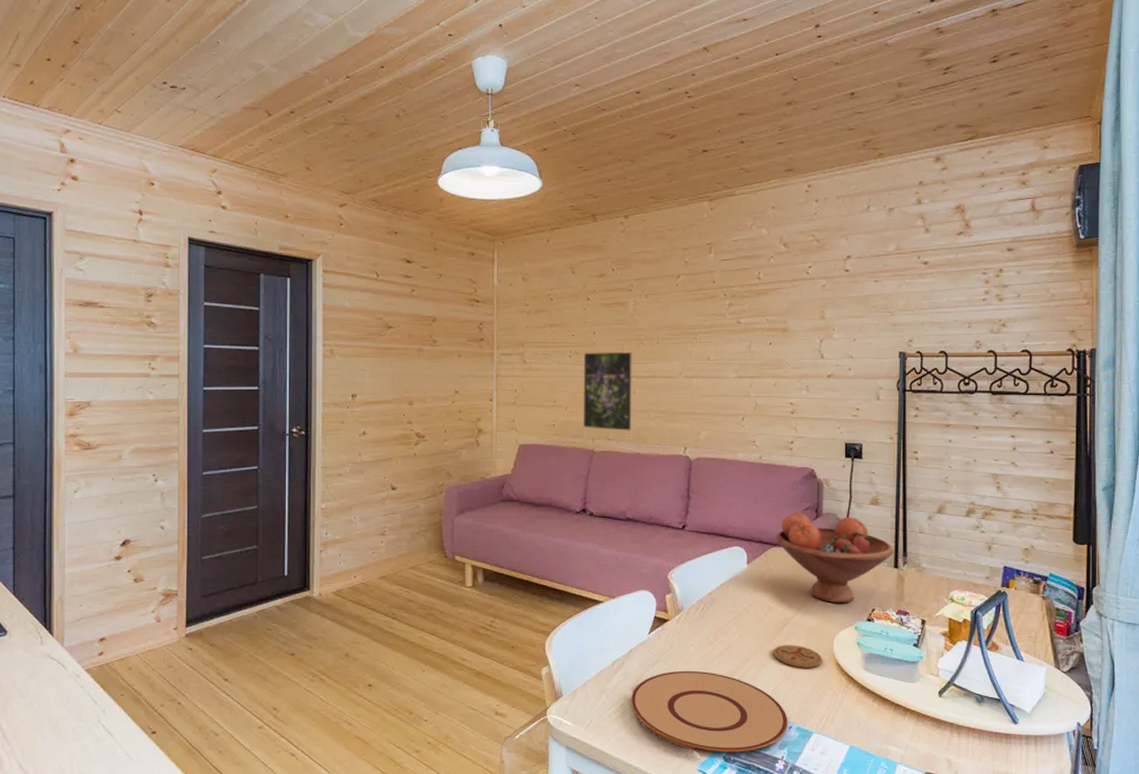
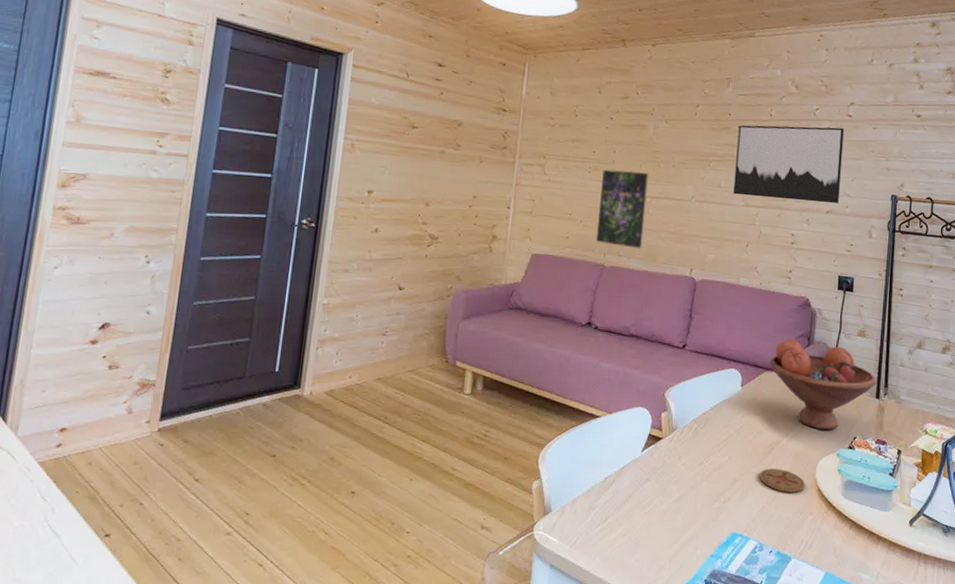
plate: present [631,670,788,753] -> none [618,490,769,576]
wall art: none [724,285,842,367] -> present [733,125,845,204]

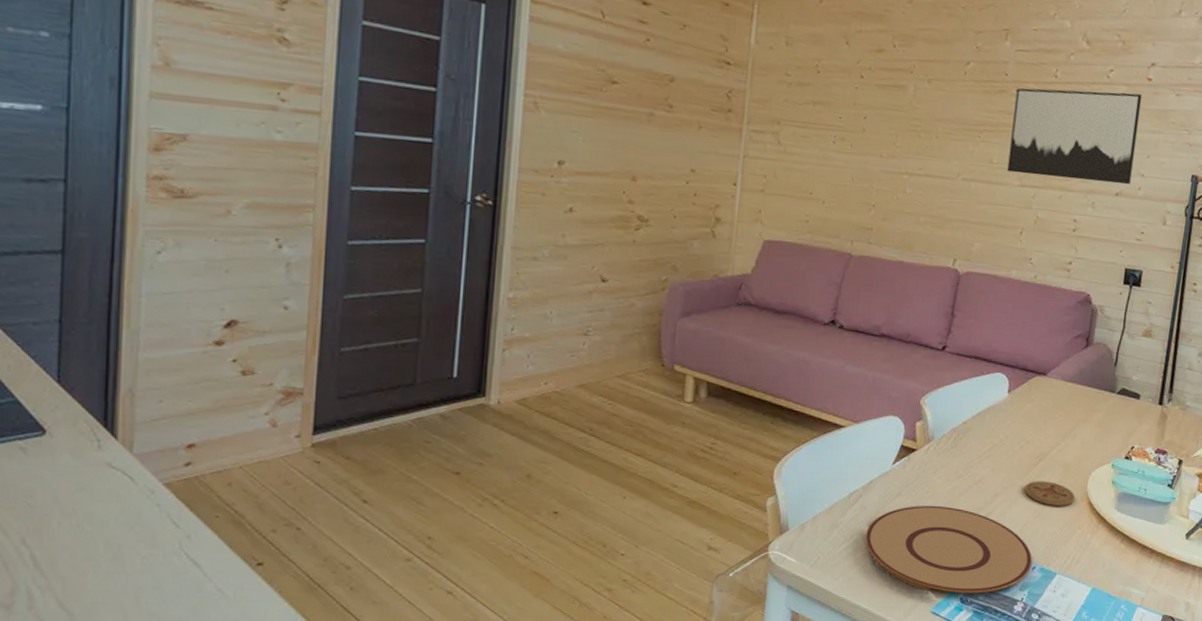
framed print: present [596,169,649,249] -> none [842,139,906,235]
plate: none [618,490,769,576] -> present [865,505,1032,594]
fruit bowl: present [769,339,877,431] -> none [1040,339,1161,440]

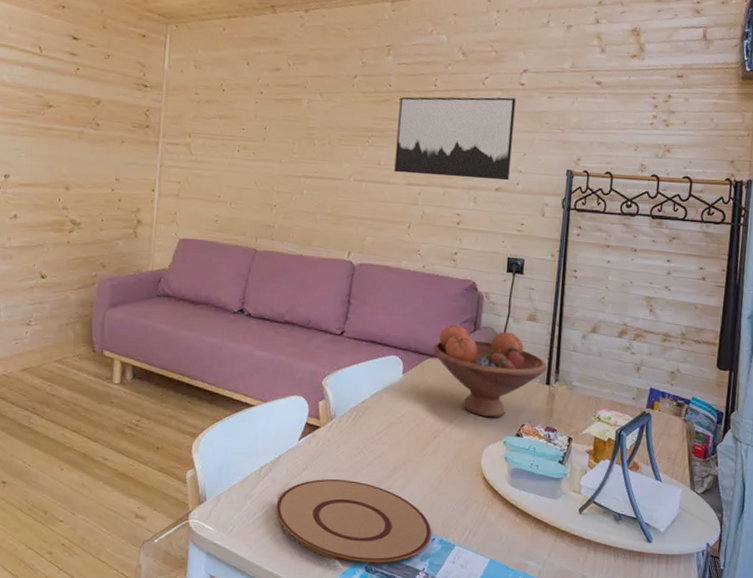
coaster: present [1024,481,1075,506] -> none [421,457,470,481]
fruit bowl: none [1040,339,1161,440] -> present [432,324,547,418]

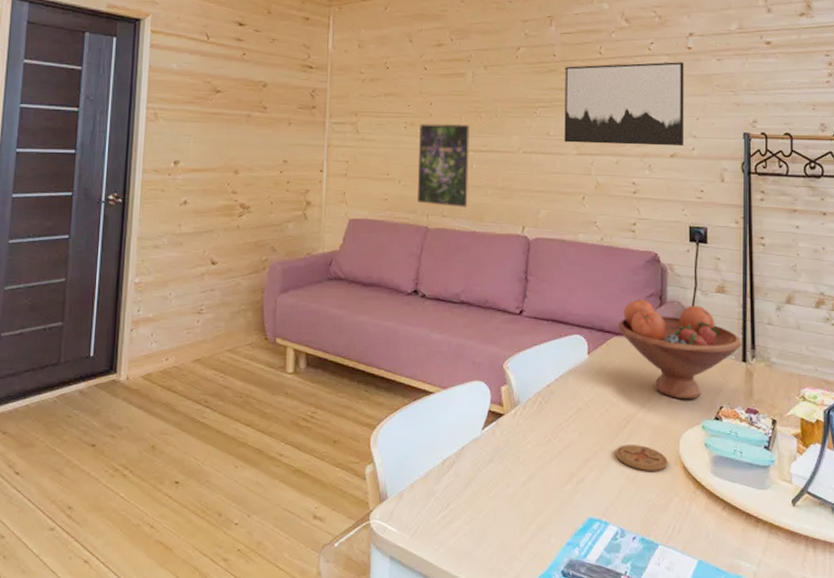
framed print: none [247,147,302,232] -> present [418,123,470,208]
plate: present [275,478,432,563] -> none [462,471,631,566]
coaster: none [421,457,470,481] -> present [615,444,668,471]

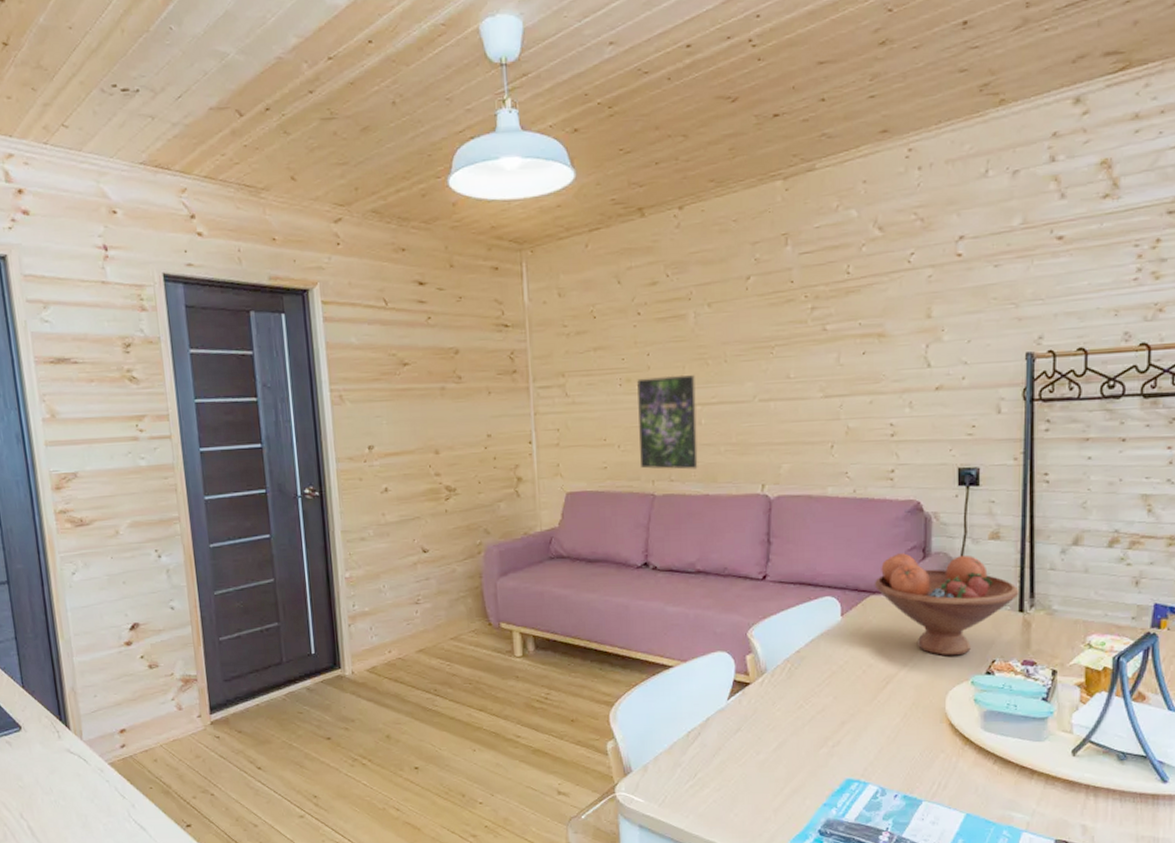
wall art: present [564,62,685,147] -> none [806,274,953,385]
coaster: present [615,444,668,471] -> none [873,705,932,730]

